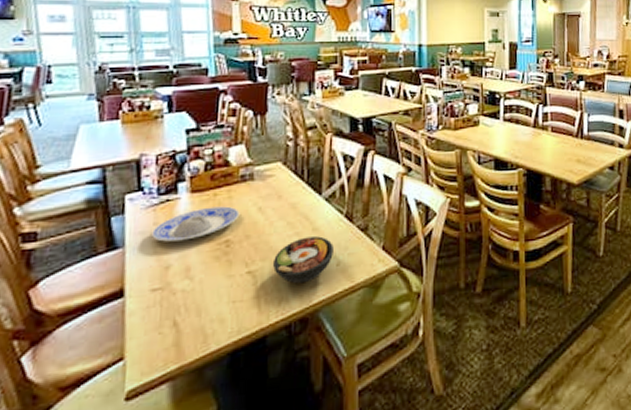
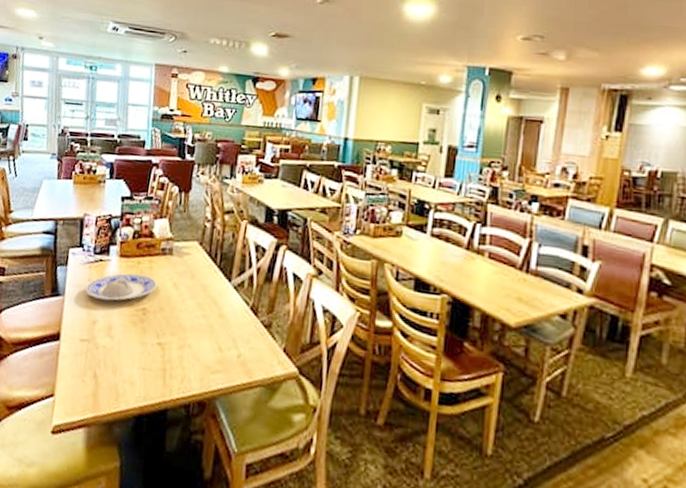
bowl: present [273,236,333,284] -> none [180,321,237,367]

